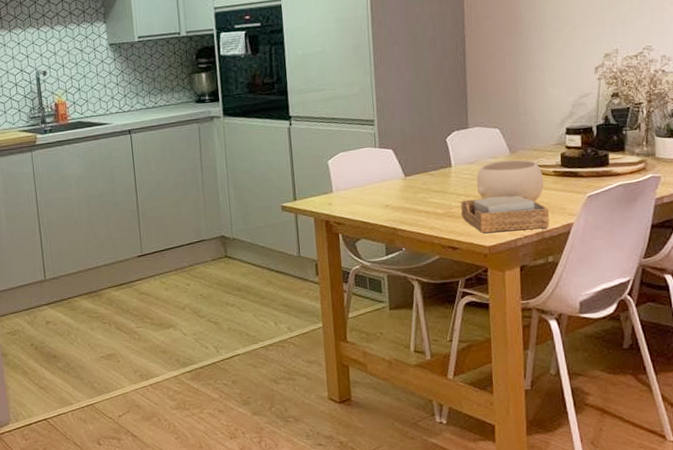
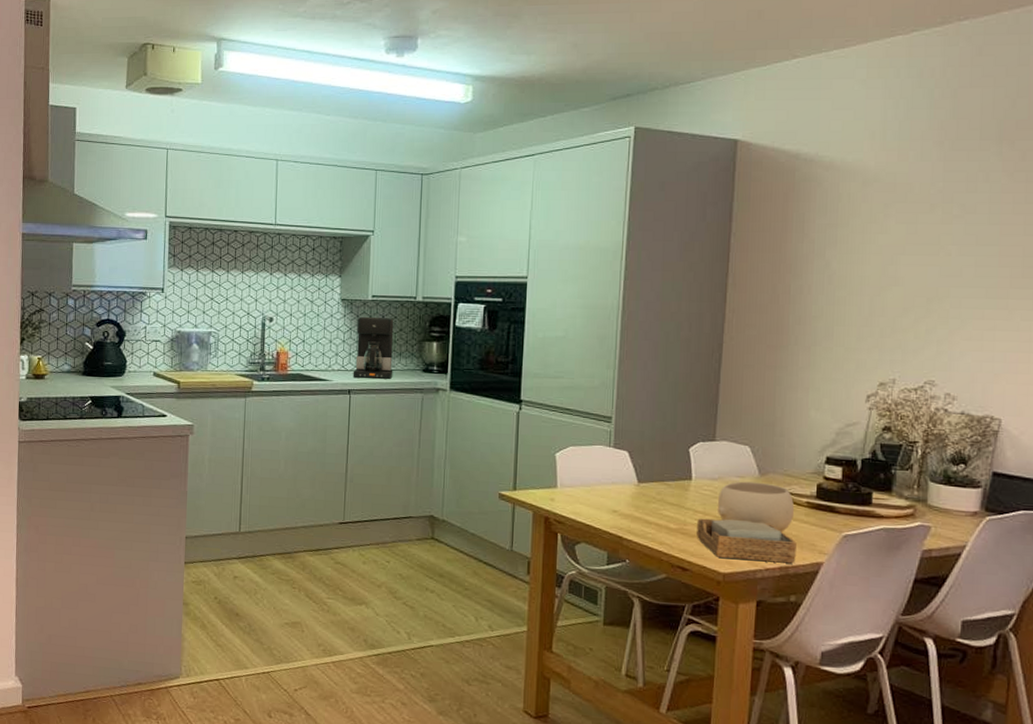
coffee maker: none [127,56,169,118] -> present [352,317,394,380]

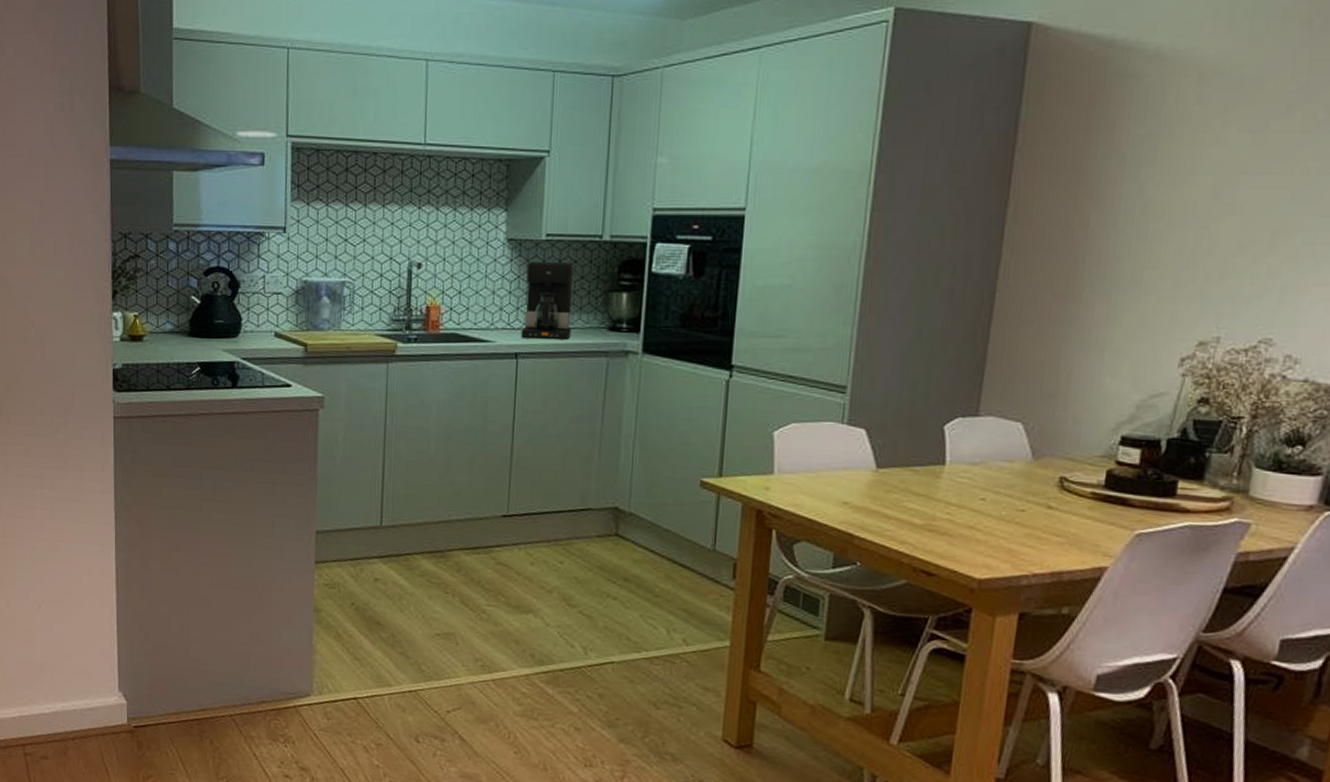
napkin holder: present [695,518,796,564] -> none [946,512,1075,568]
bowl: present [717,481,795,532] -> none [975,466,1076,530]

